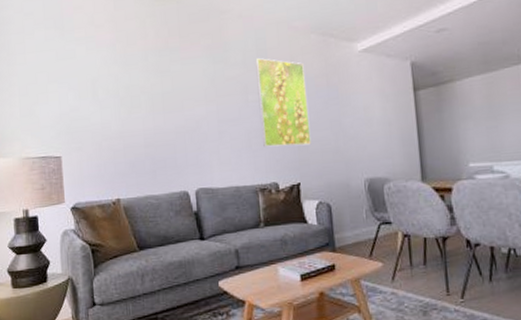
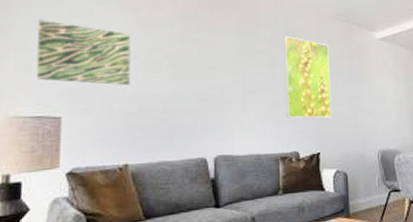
wall art: none [33,66,114,123] -> present [36,20,131,86]

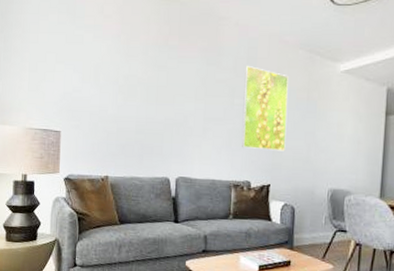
wall art: present [36,20,131,86] -> none [43,46,113,107]

